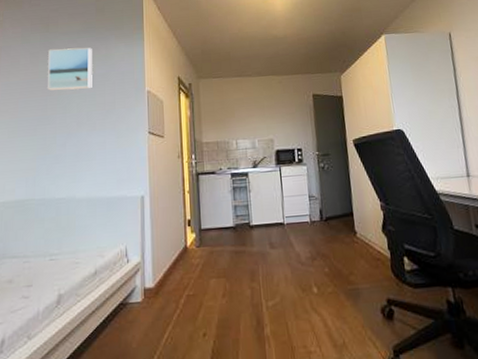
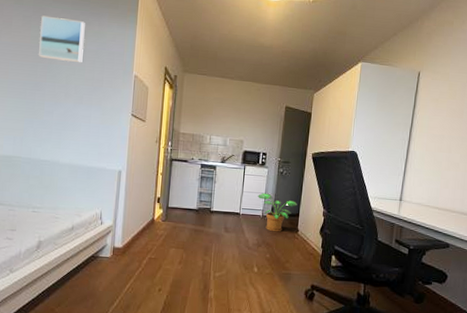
potted plant: none [301,194,349,239] -> present [258,193,298,232]

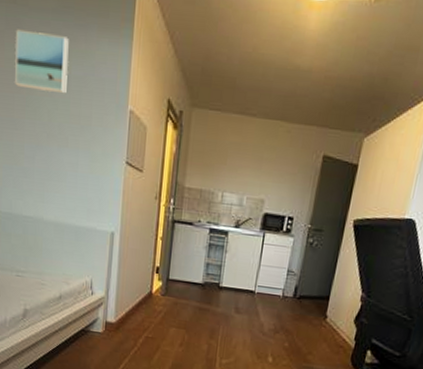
potted plant: present [258,193,298,232] -> none [278,267,329,318]

